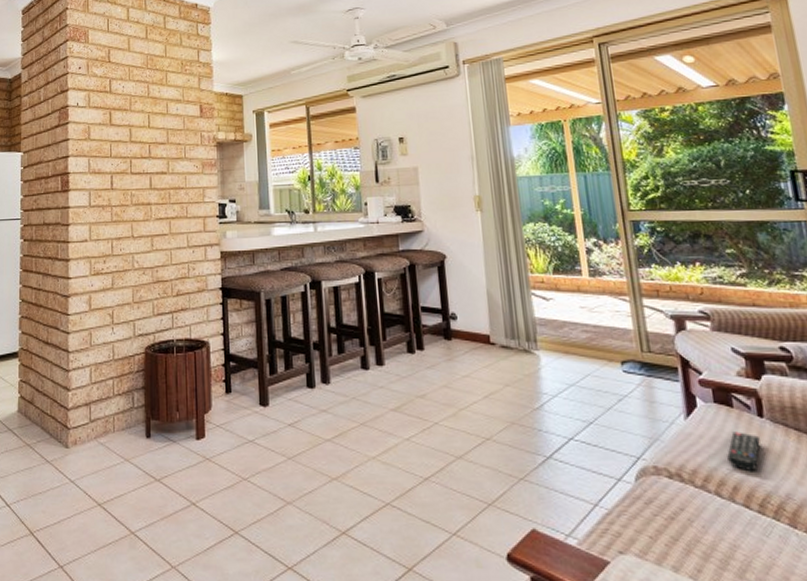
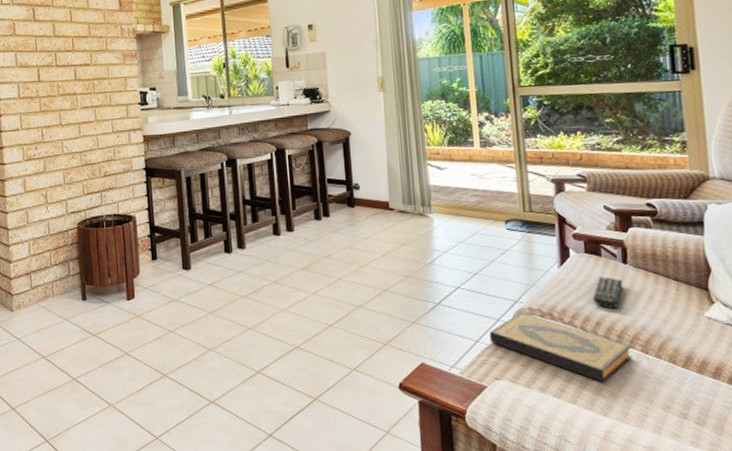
hardback book: none [609,472,779,563] -> present [489,313,632,383]

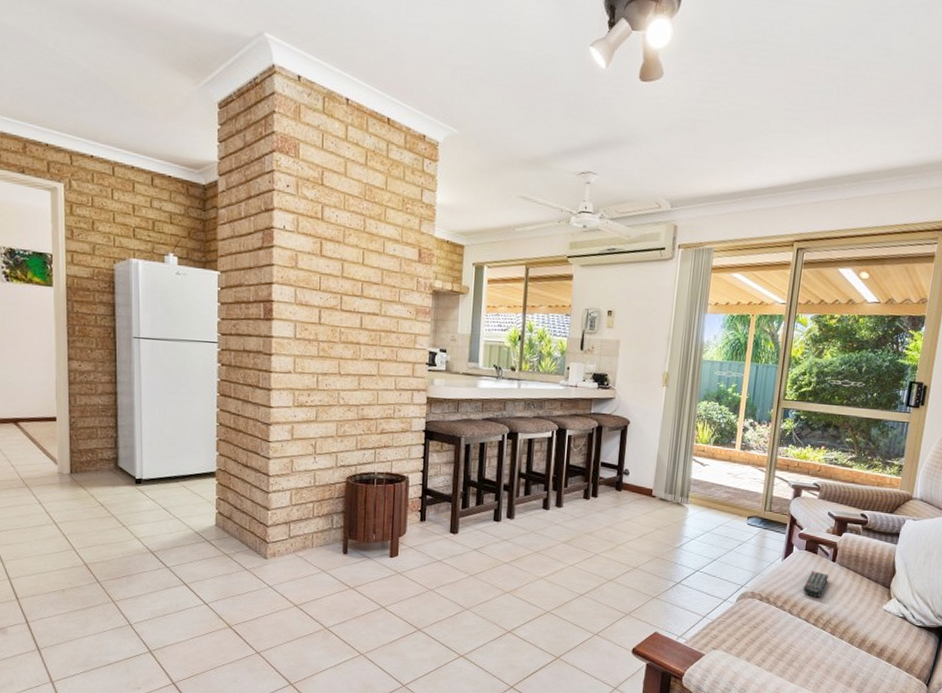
hardback book: present [489,313,632,383] -> none [715,596,823,656]

